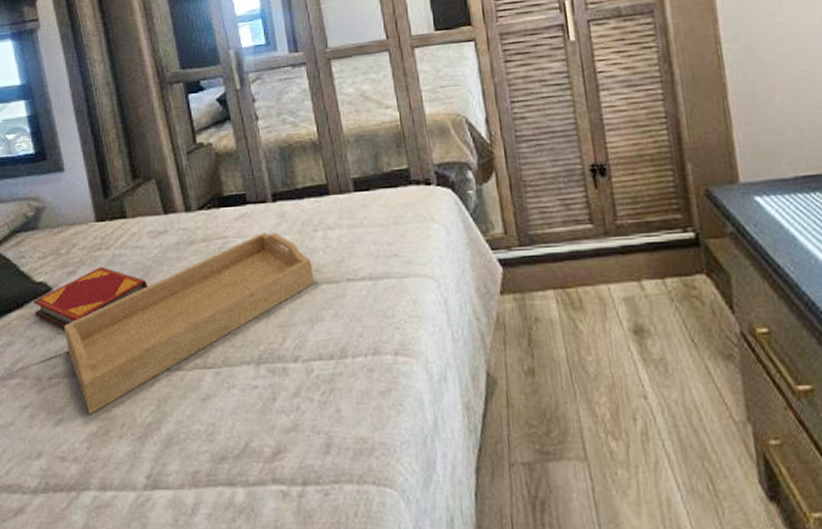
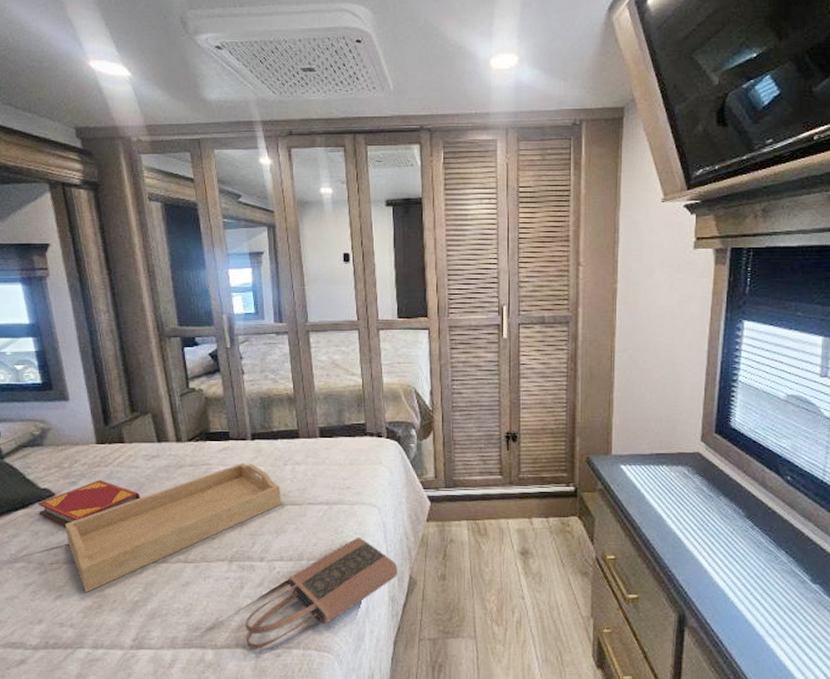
tote bag: none [281,321,471,486] -> present [244,537,398,649]

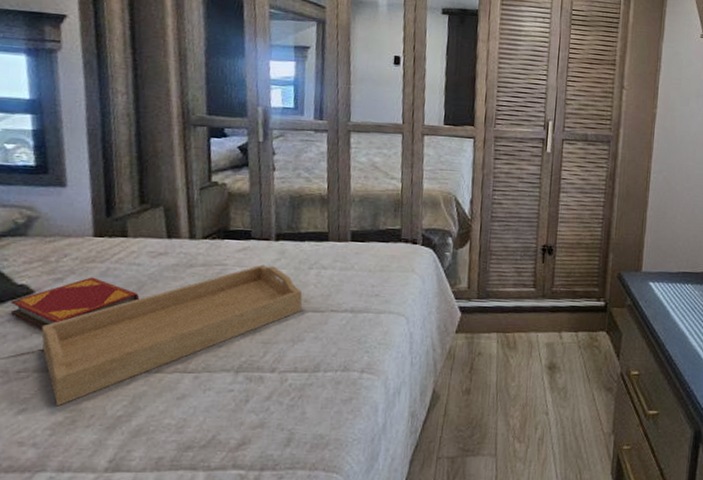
tote bag: present [244,537,398,649] -> none [244,347,421,471]

